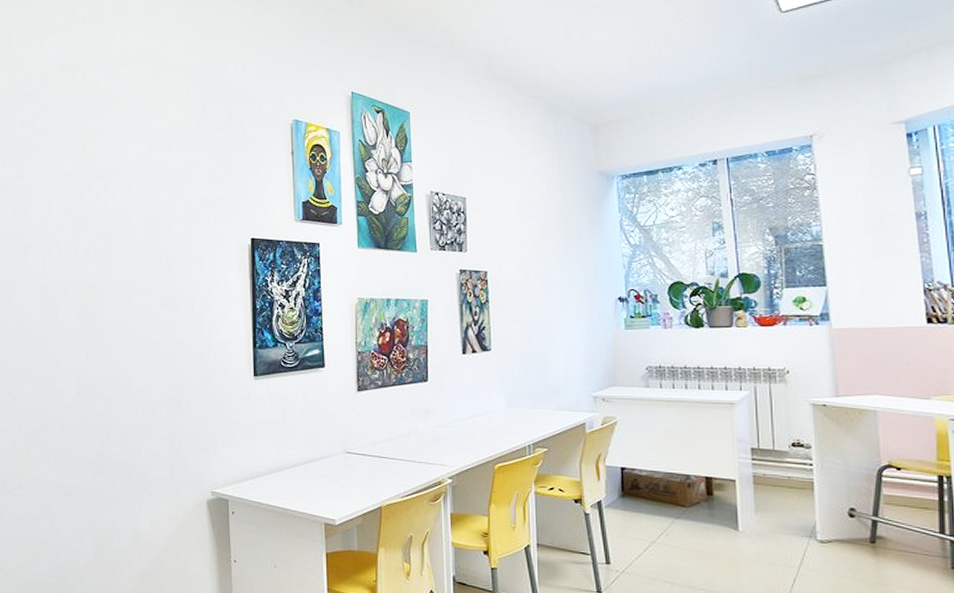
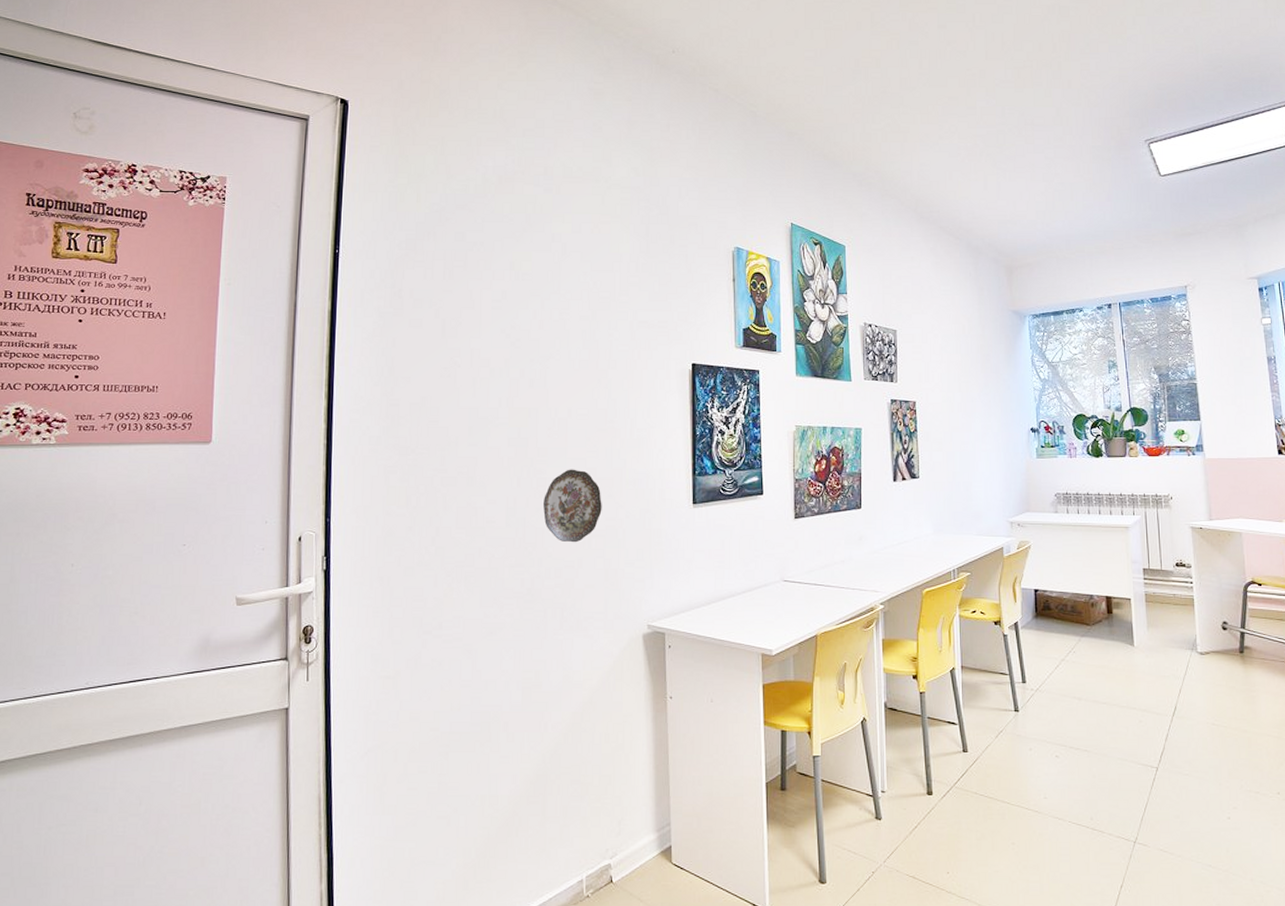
decorative plate: none [111,342,166,412] -> present [543,469,602,543]

